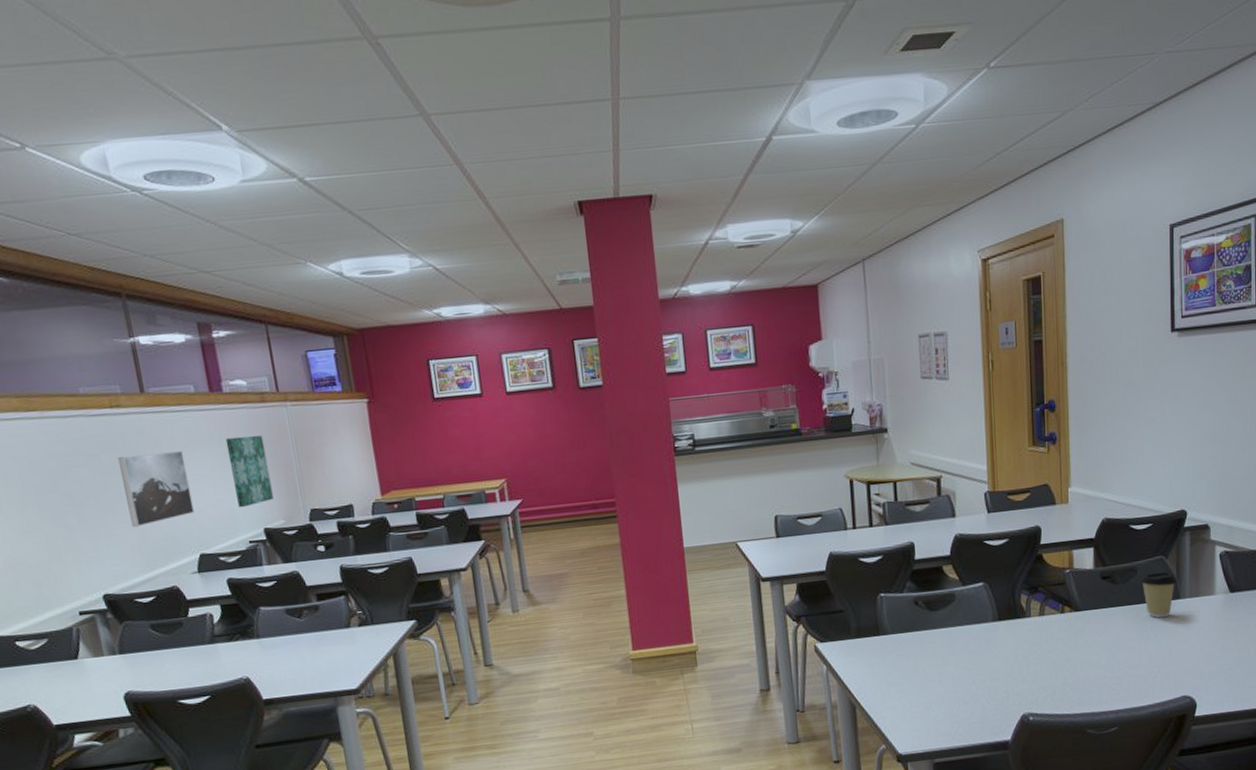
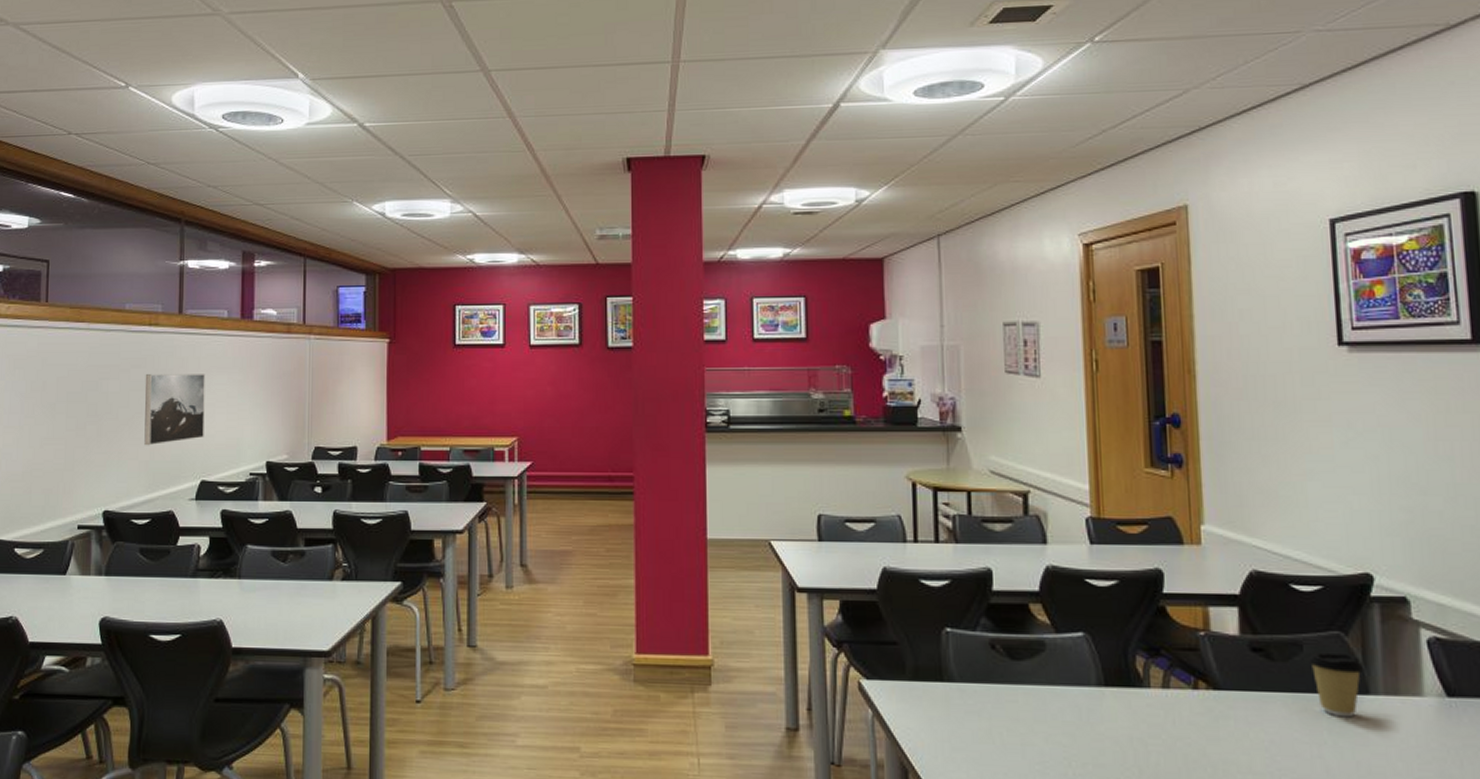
wall art: present [225,435,274,508] -> none [246,365,282,438]

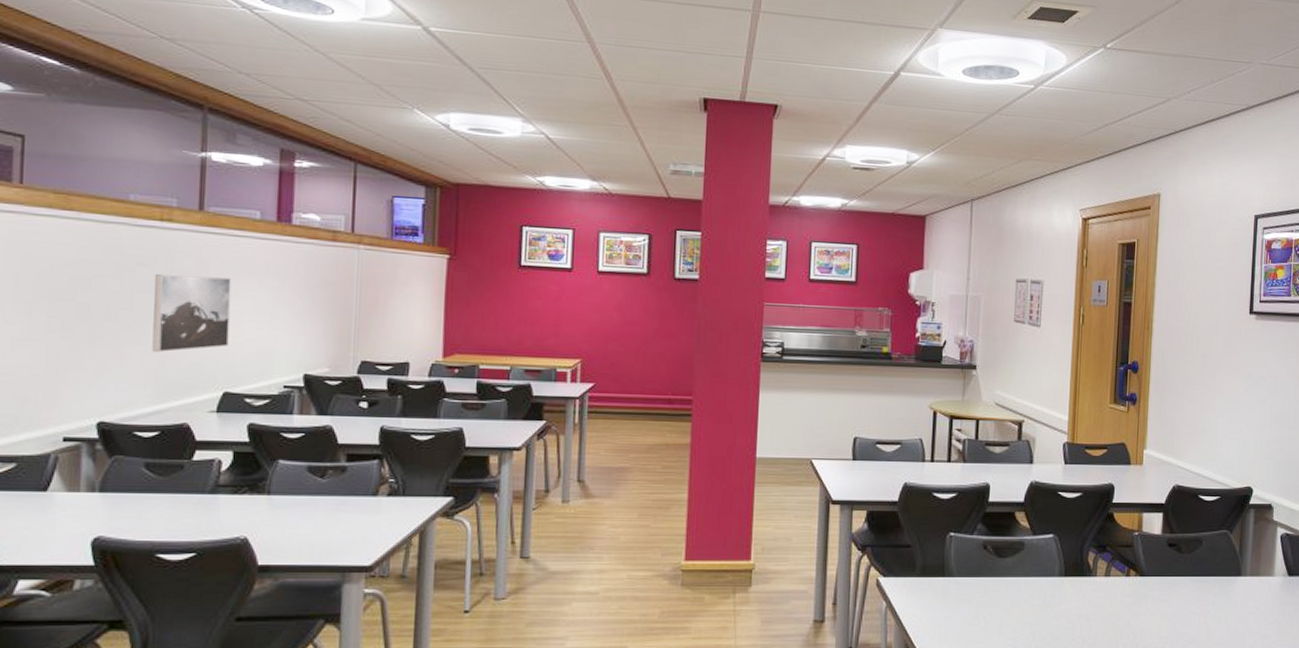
coffee cup: present [1308,652,1365,718] -> none [1204,546,1240,594]

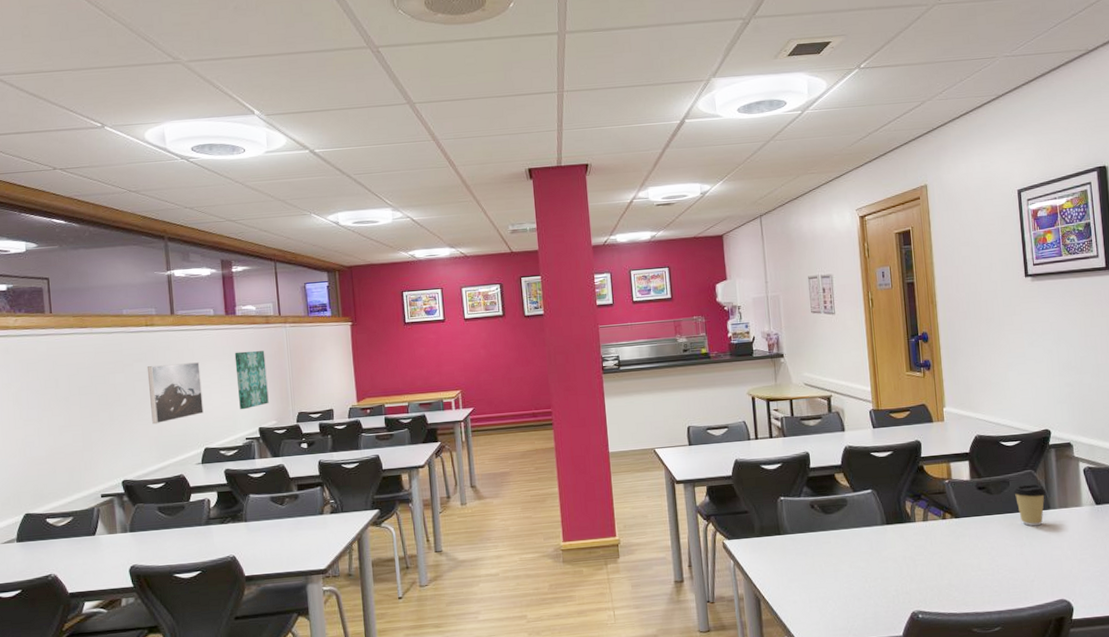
wall art: none [280,272,326,349] -> present [234,350,269,410]
coffee cup: none [1204,546,1240,594] -> present [1012,483,1047,526]

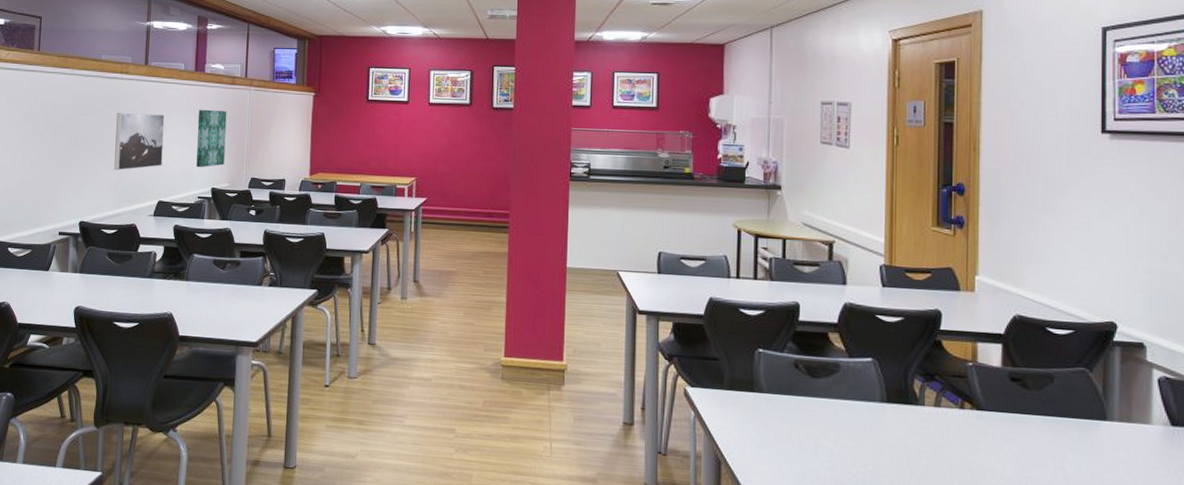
coffee cup: present [1012,483,1047,526] -> none [1057,384,1104,439]

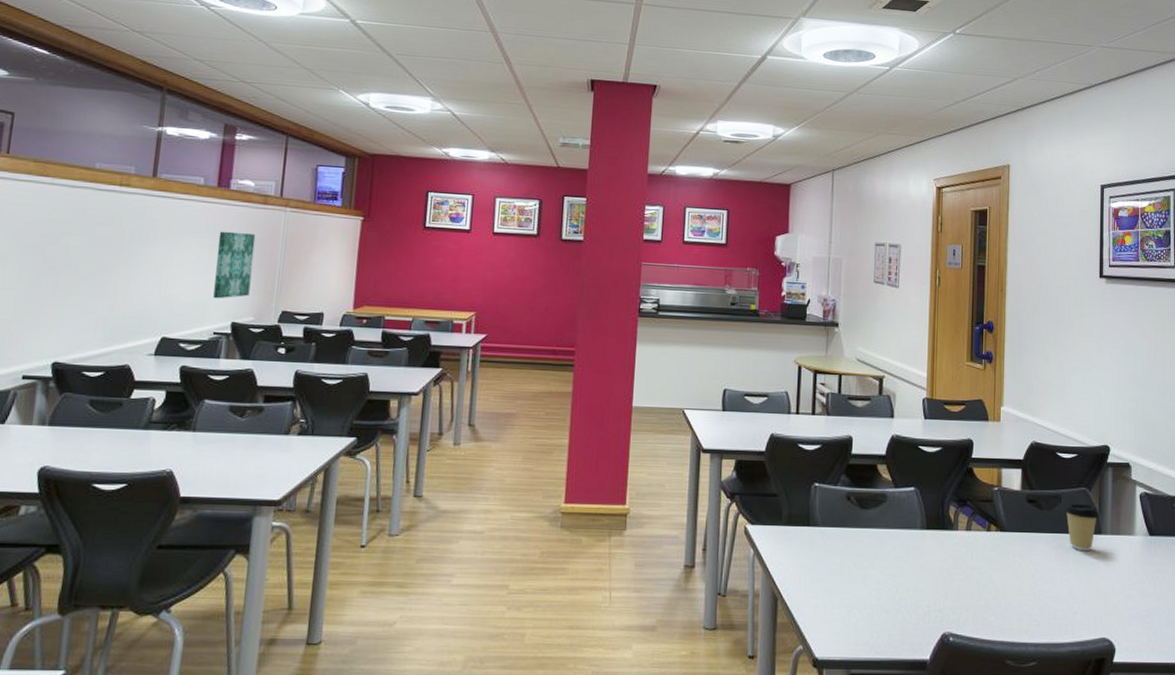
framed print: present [114,113,165,171] -> none [104,232,176,302]
coffee cup: none [1057,384,1104,439] -> present [1064,503,1100,552]

